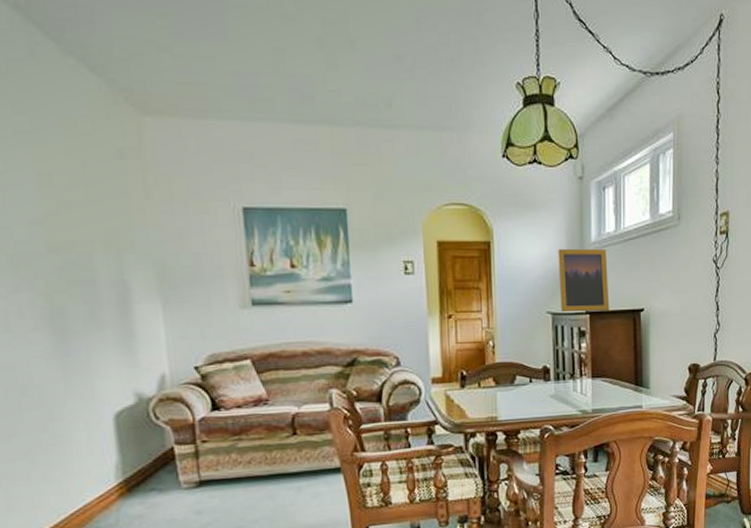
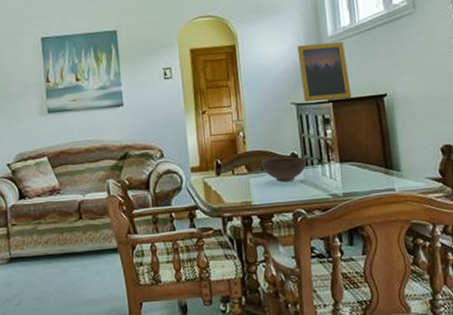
bowl: none [510,370,558,397] -> present [261,156,307,182]

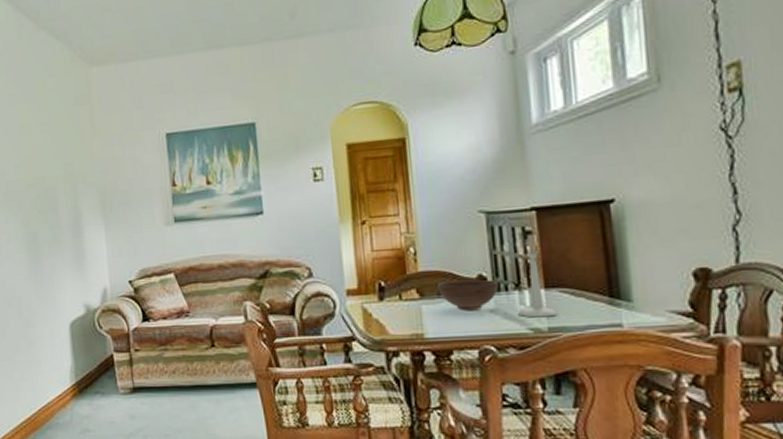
picture frame: present [297,42,352,103] -> none [488,131,564,211]
candlestick: none [321,120,351,186] -> present [518,234,559,318]

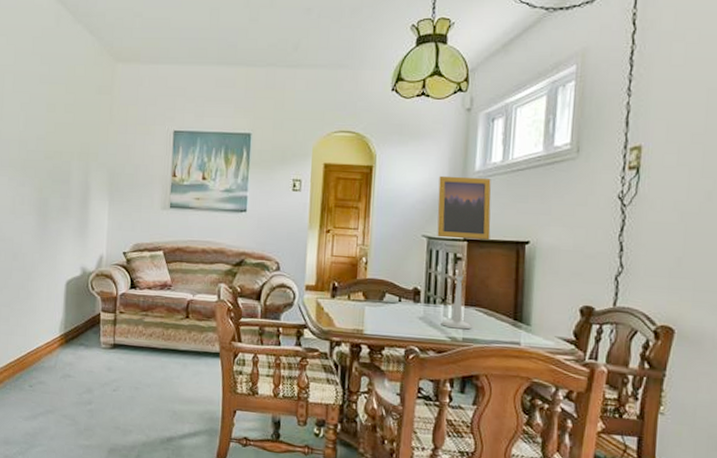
bowl: present [437,279,499,311] -> none [380,289,429,317]
picture frame: none [488,131,564,211] -> present [437,175,491,241]

